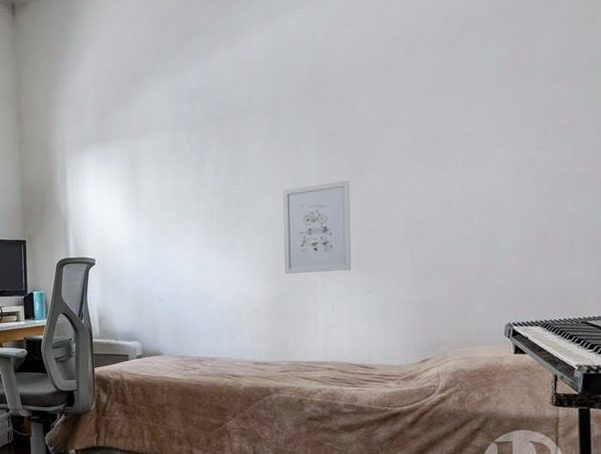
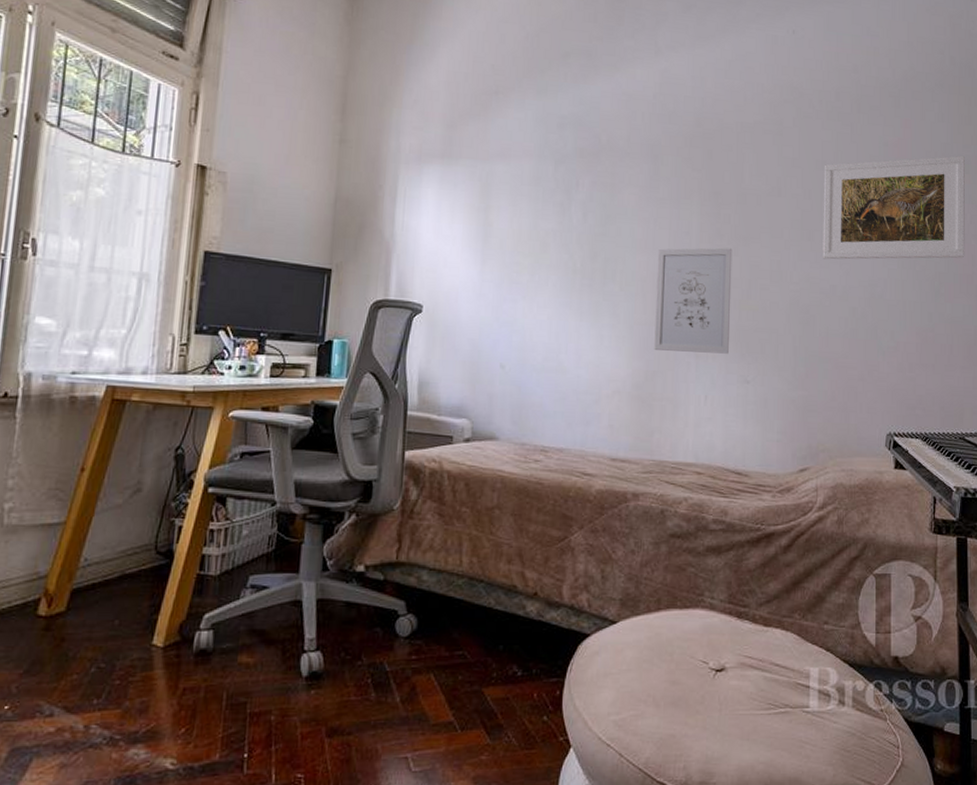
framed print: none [436,57,587,178] -> present [822,155,965,260]

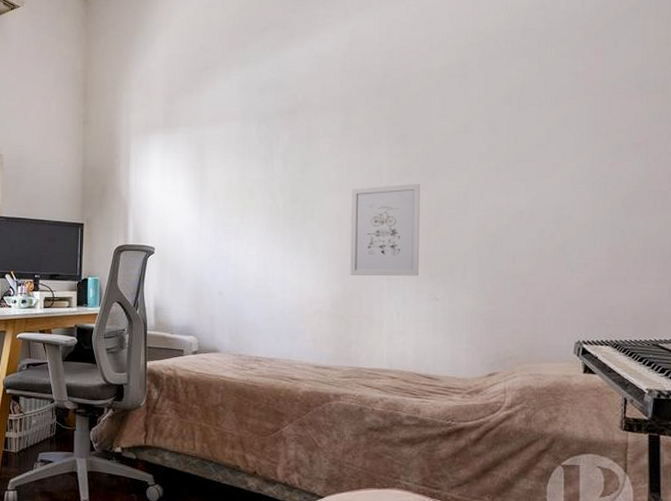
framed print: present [822,155,965,260] -> none [509,76,662,187]

